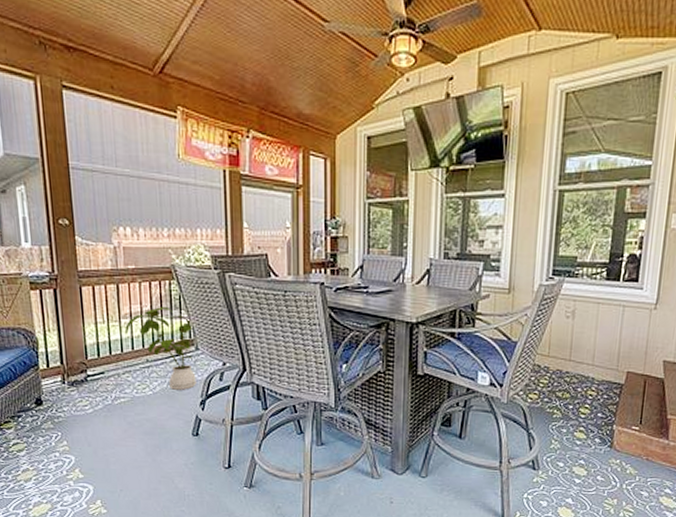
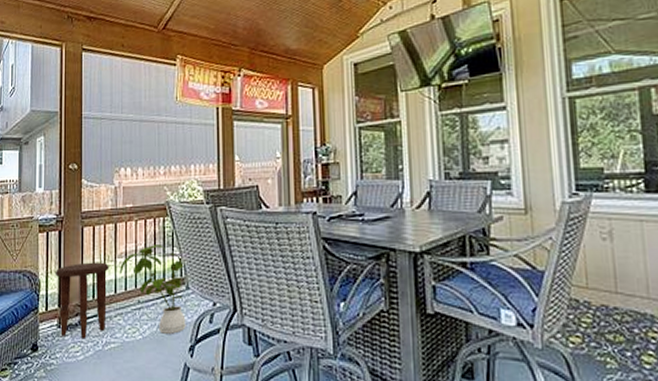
side table: none [53,321,114,395] -> present [54,262,109,340]

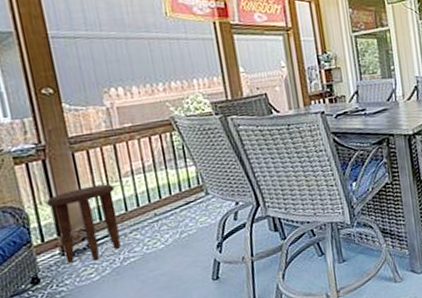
house plant: present [120,245,186,334] -> none [127,158,211,239]

